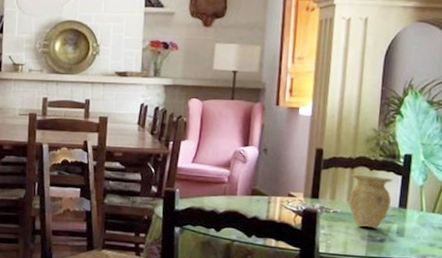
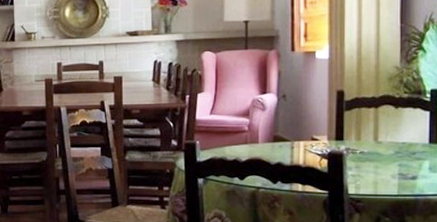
vase: present [348,174,393,227] -> none [375,113,420,165]

